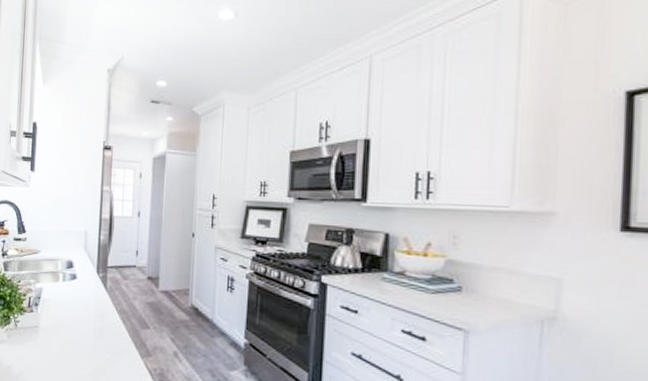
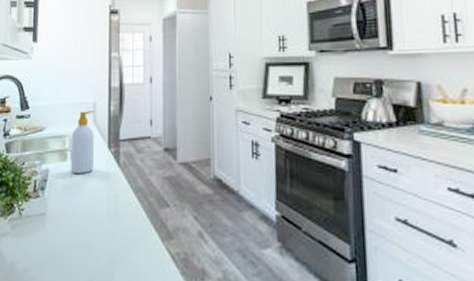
soap bottle: none [61,238,85,295] -> present [70,111,94,175]

